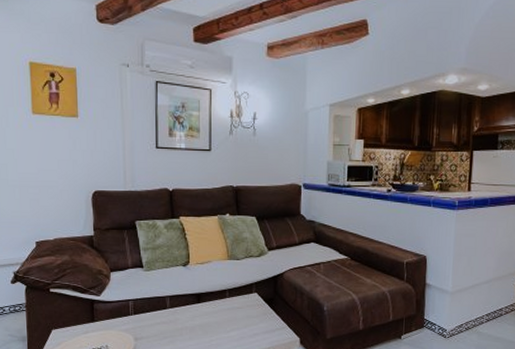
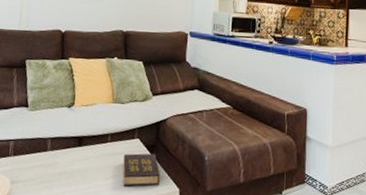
hardback book: none [243,306,280,338] -> present [122,153,160,187]

